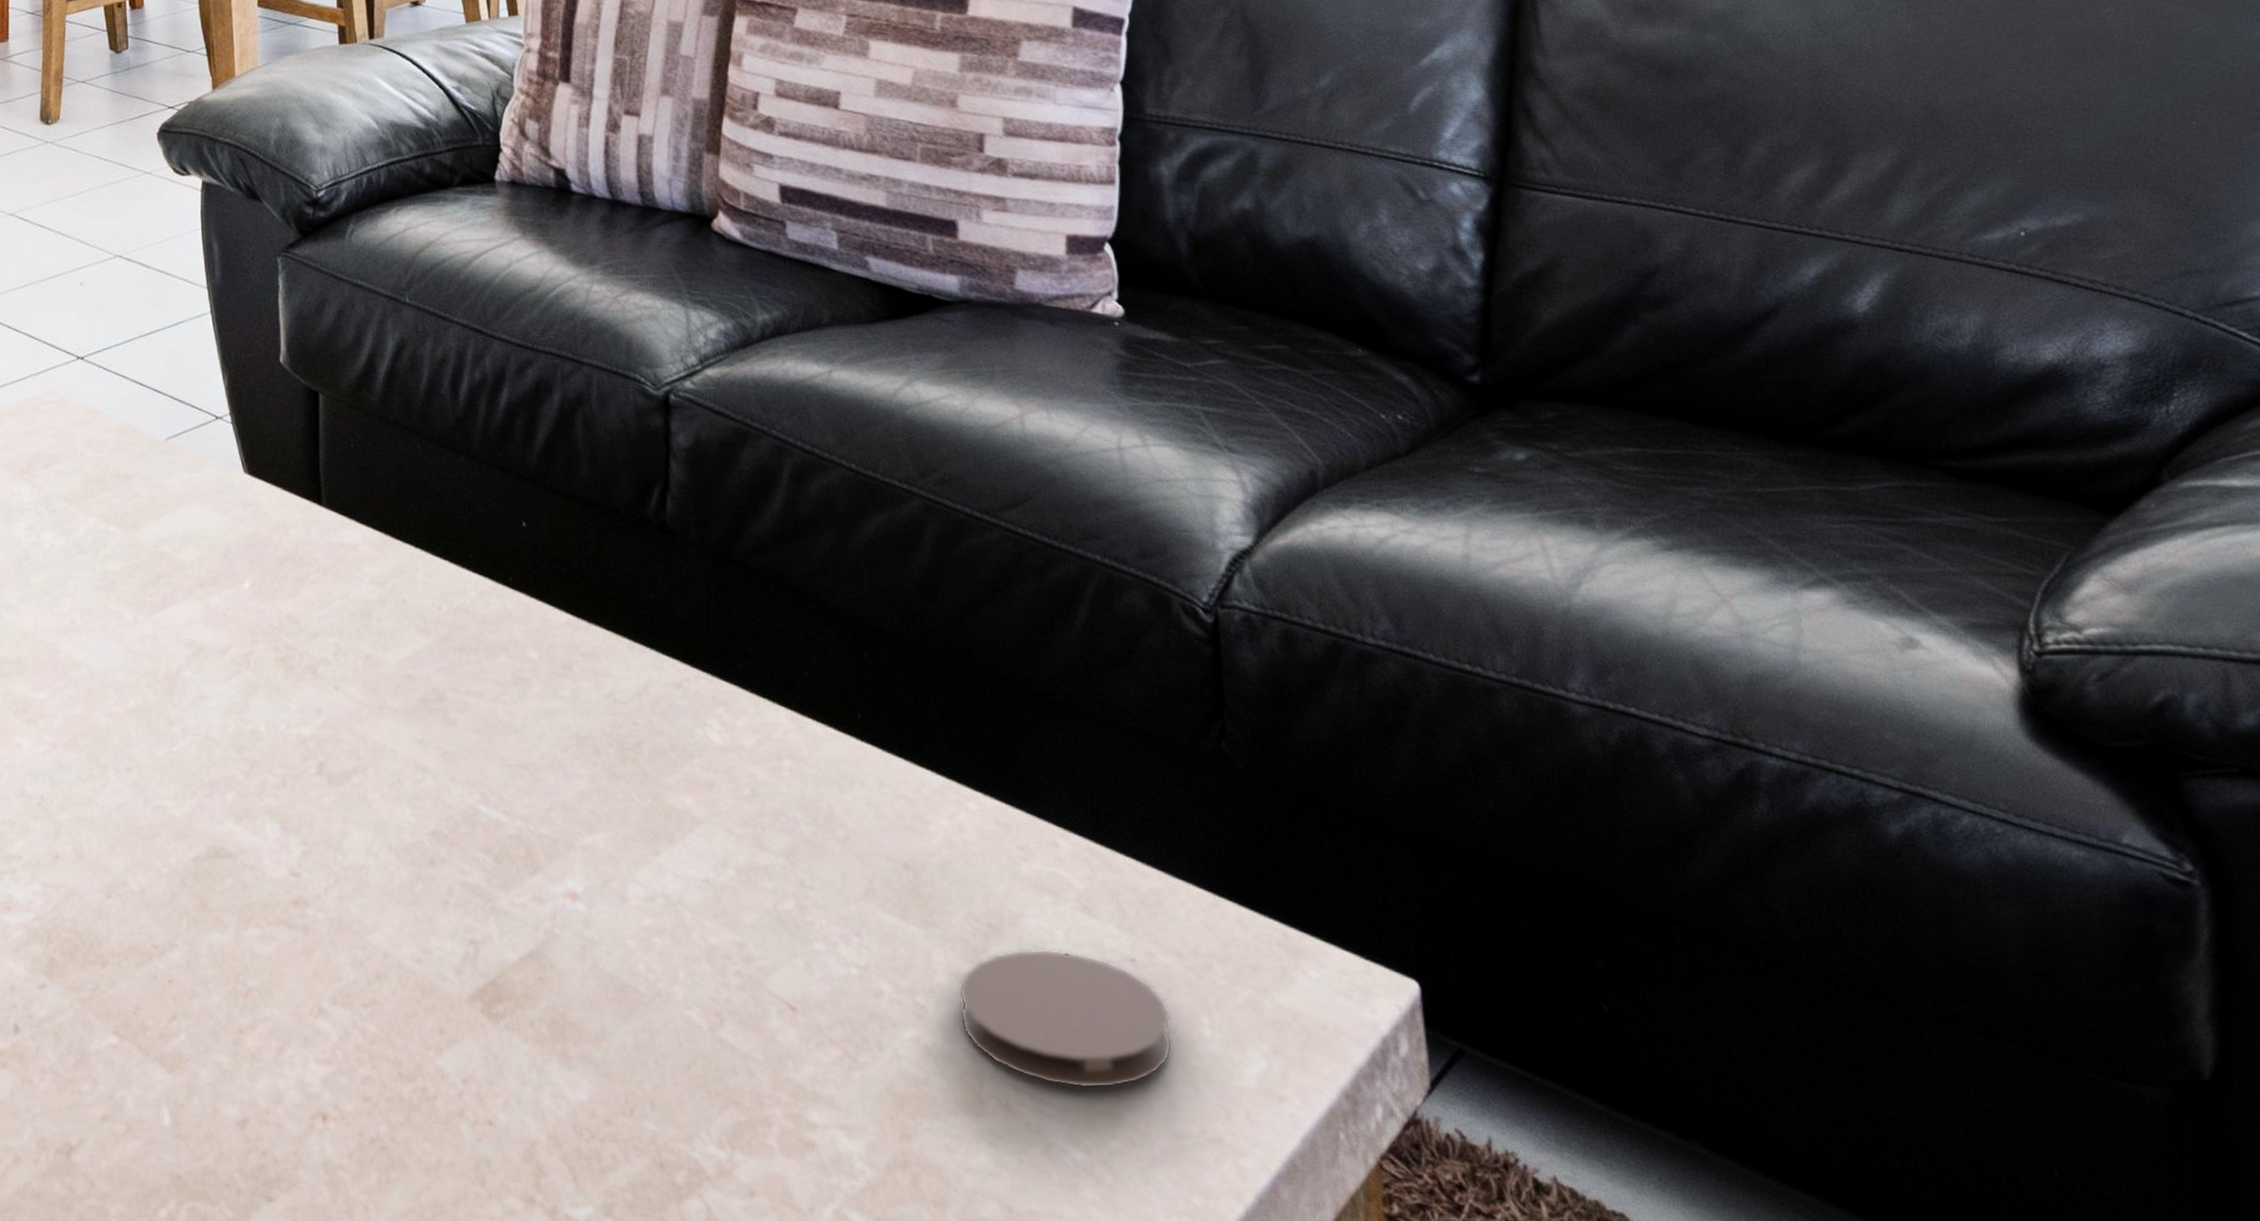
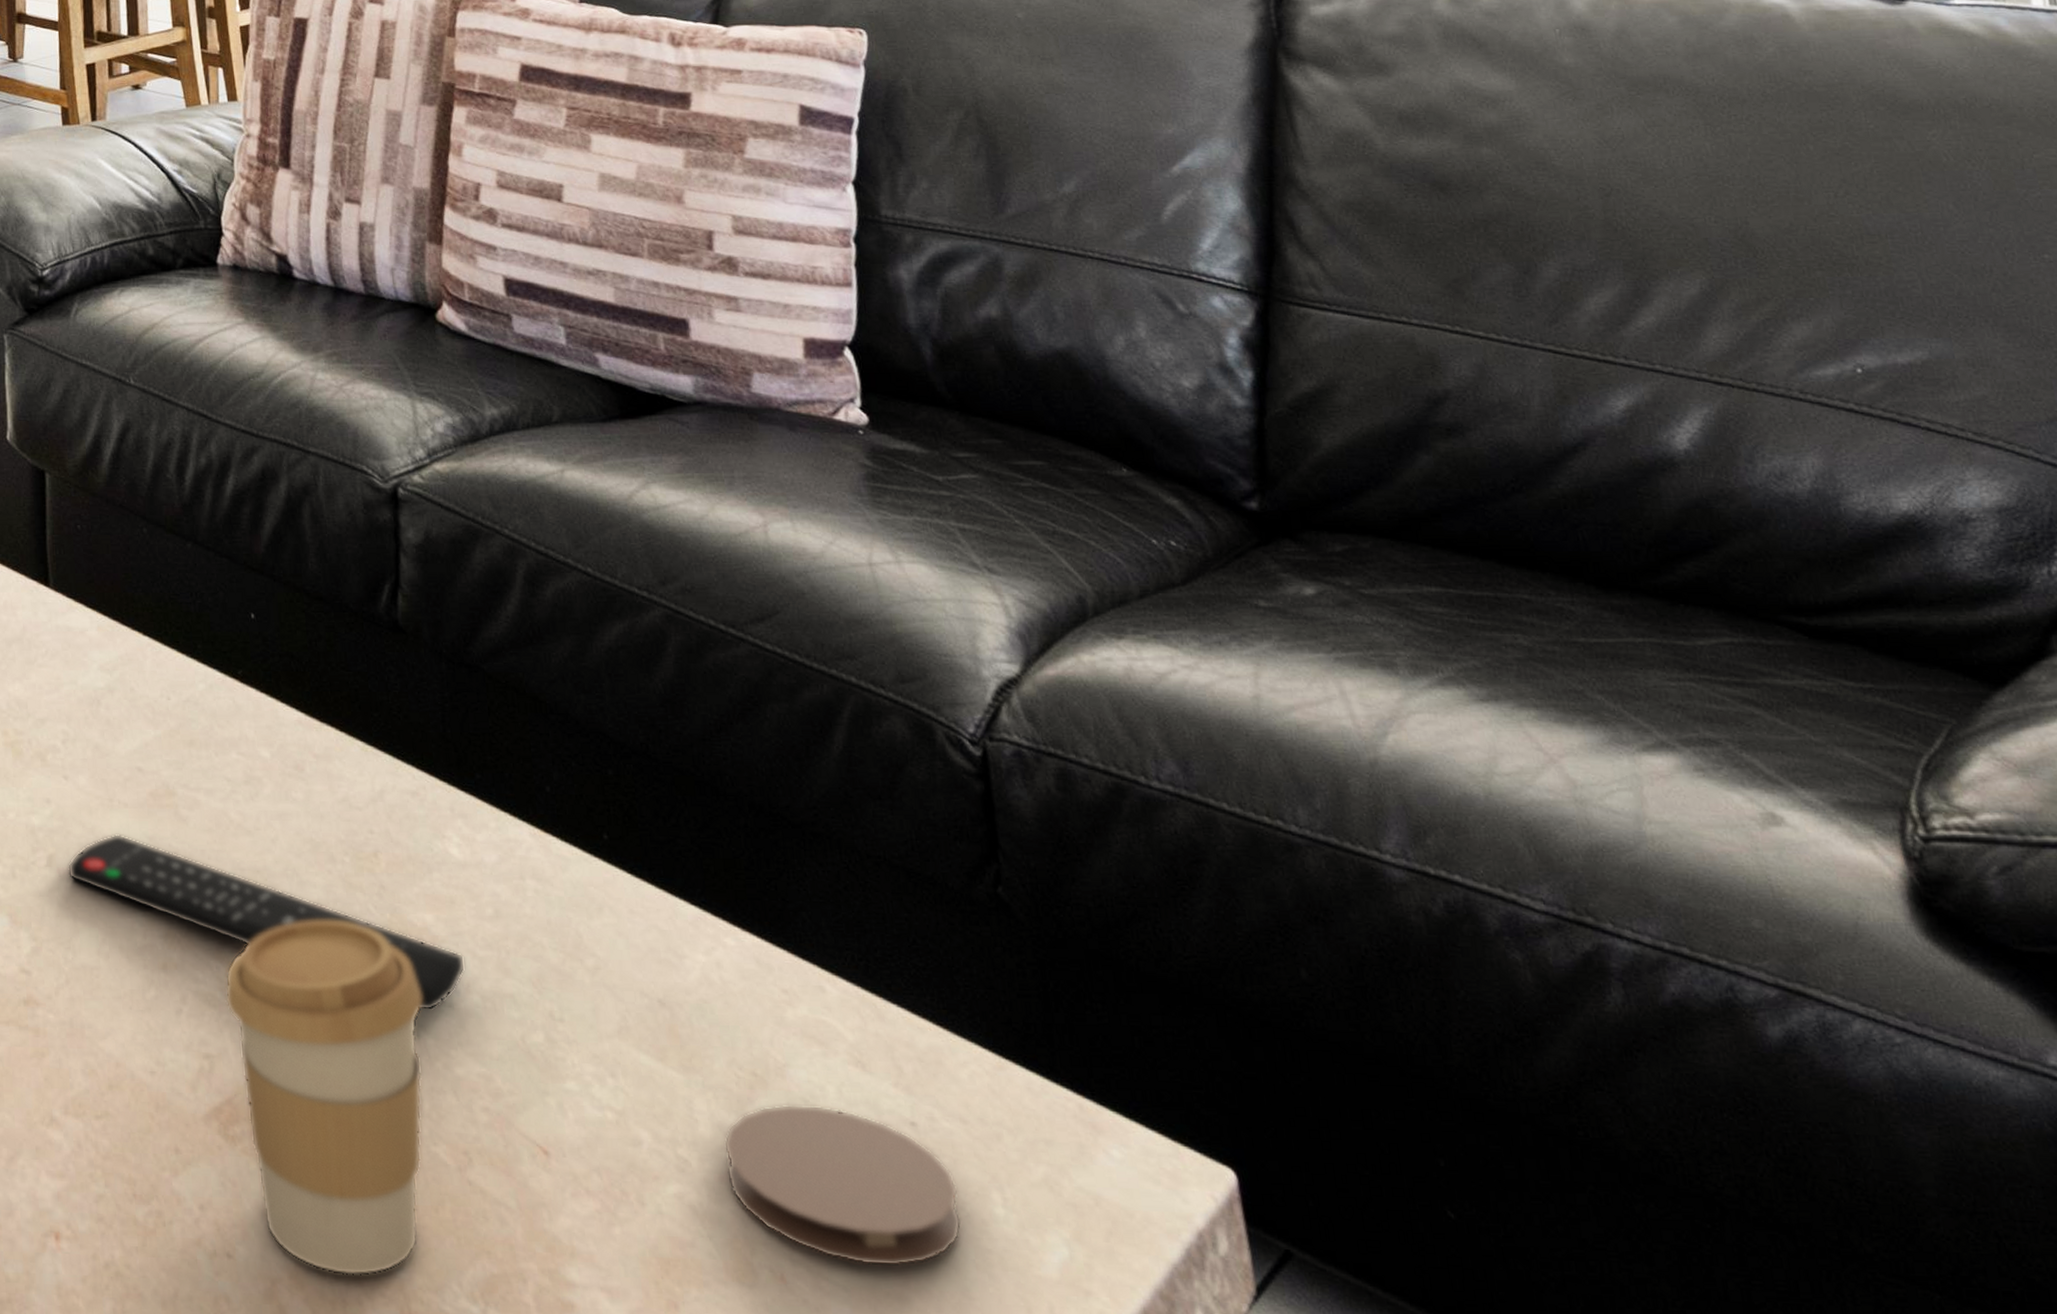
remote control: none [338,739,723,887] -> present [68,833,466,1011]
coffee cup: none [490,808,681,1133] -> present [224,920,423,1276]

